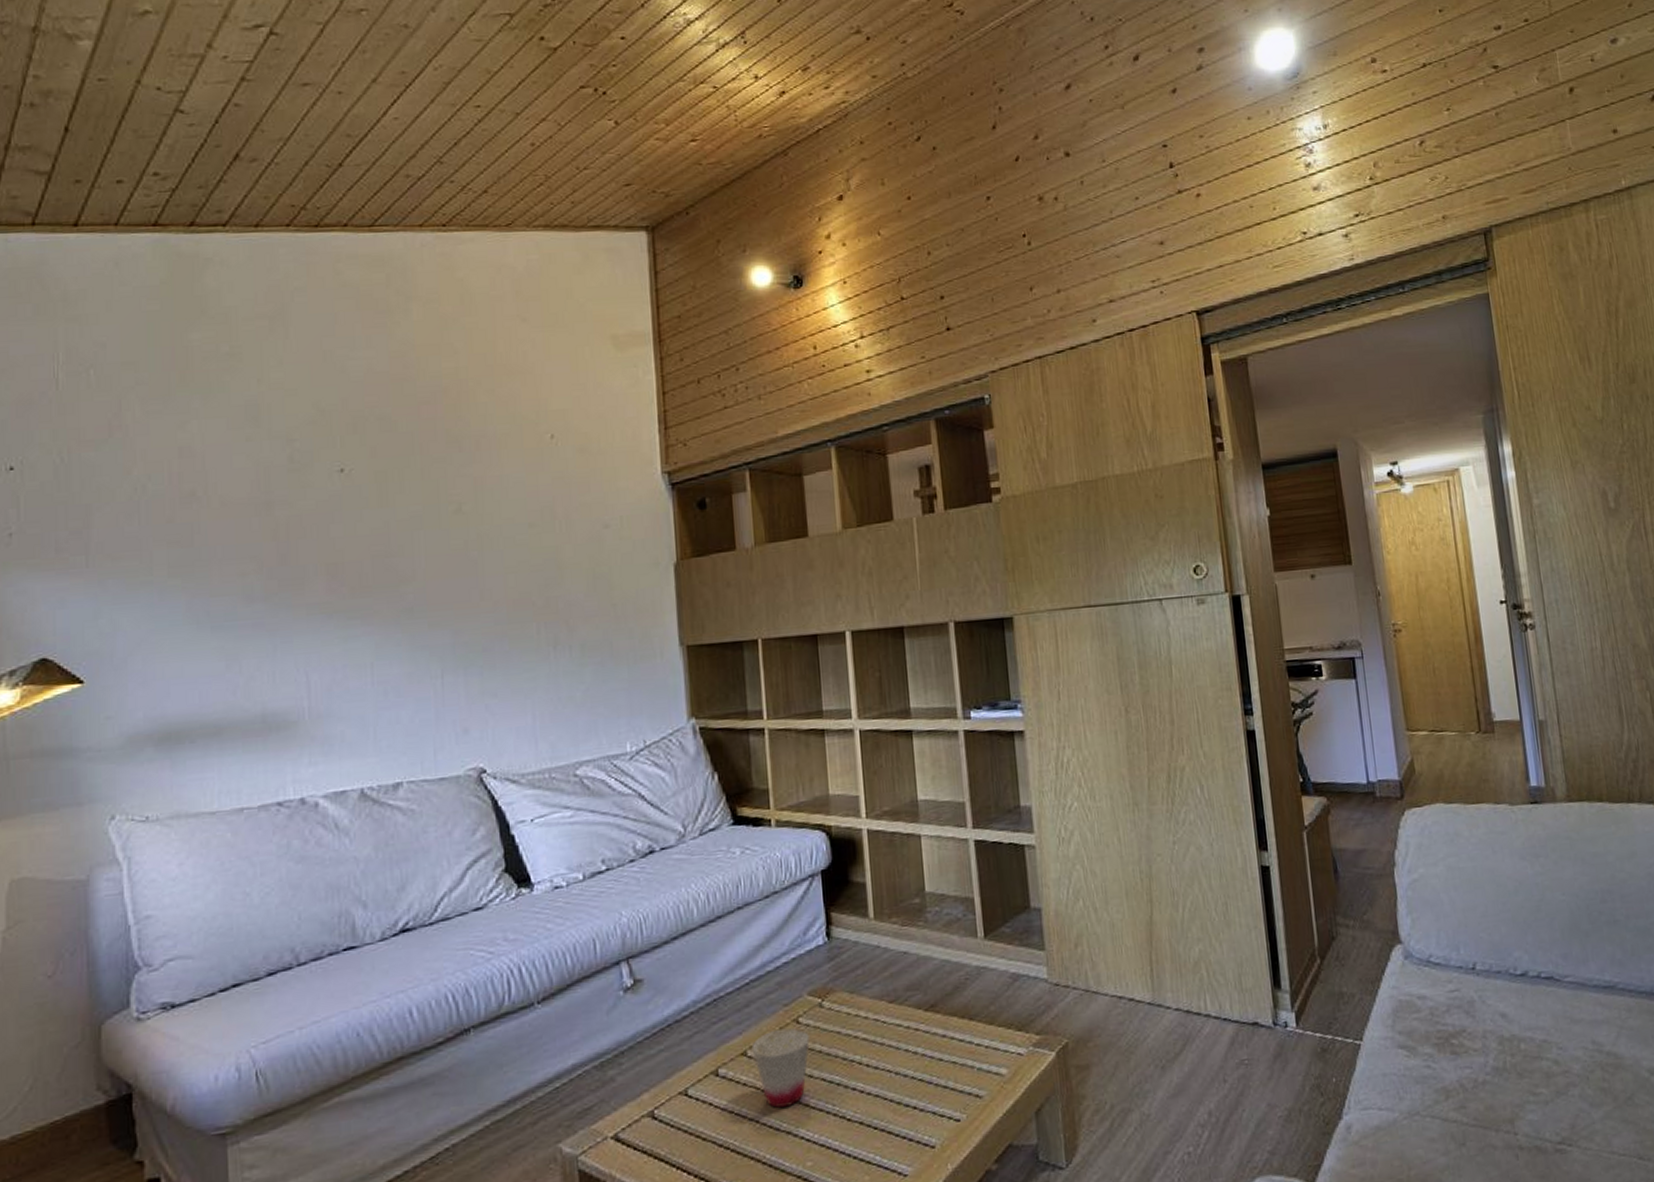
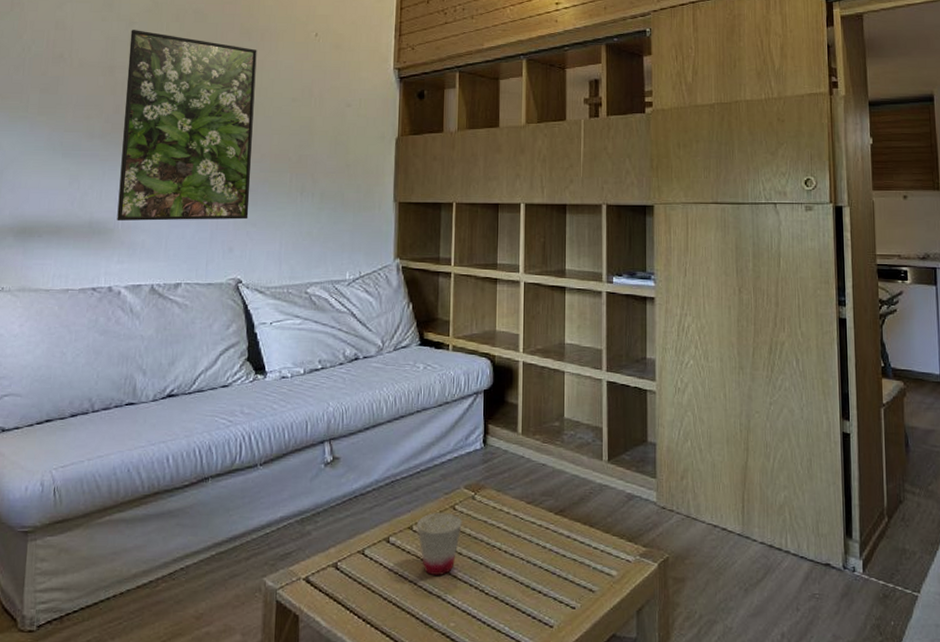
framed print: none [290,449,486,709] -> present [117,30,257,221]

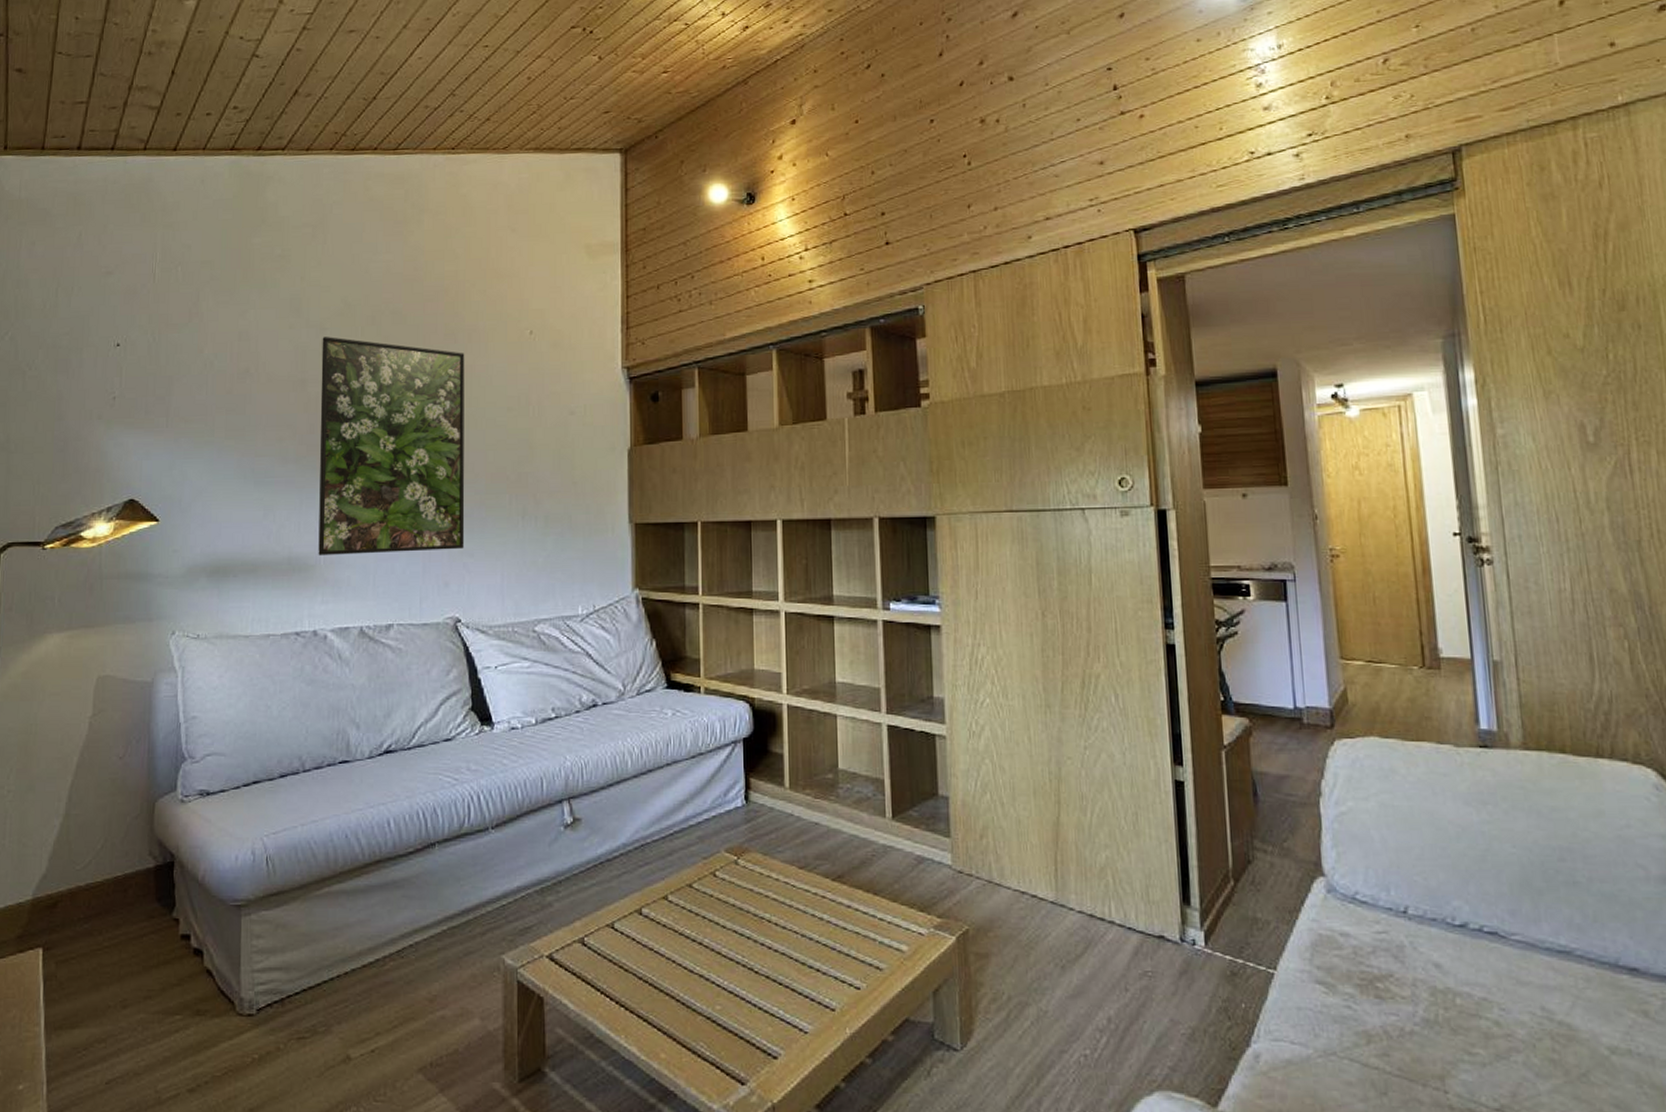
cup: present [416,512,462,575] -> none [672,879,724,951]

